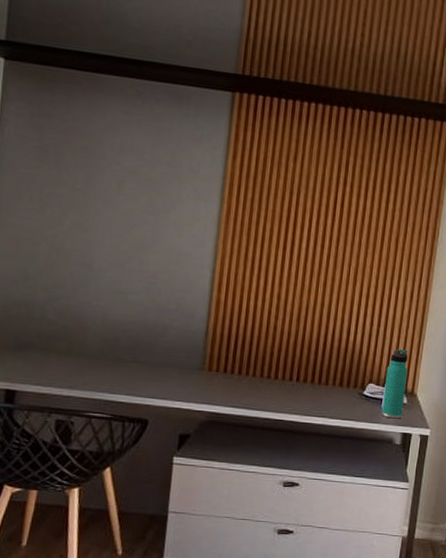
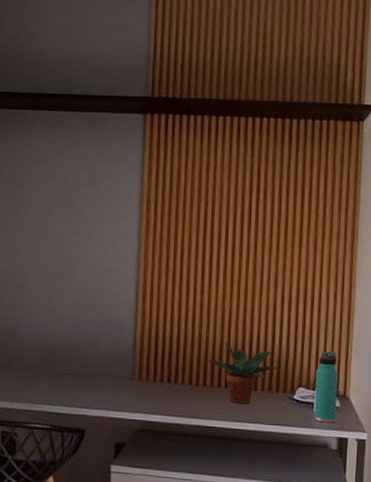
potted plant: none [279,334,352,398] -> present [206,341,279,404]

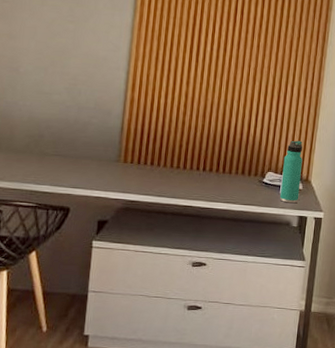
potted plant: present [206,341,279,404] -> none [187,129,253,186]

